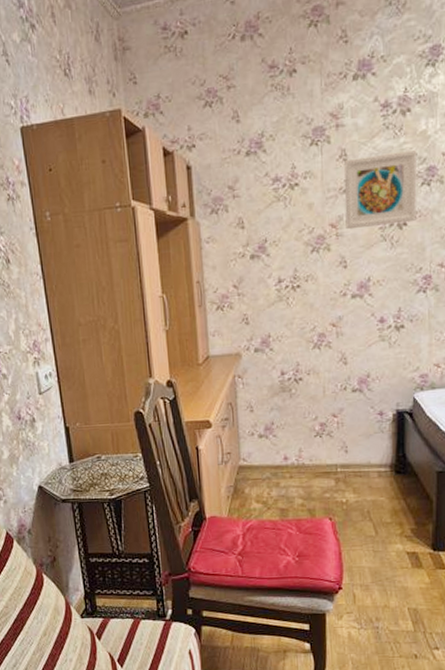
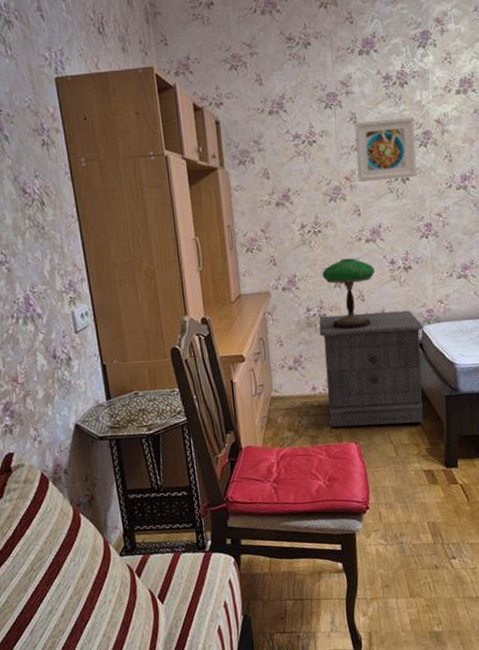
nightstand: none [294,375,416,501] -> present [319,310,424,428]
table lamp: none [299,316,361,396] -> present [322,258,375,330]

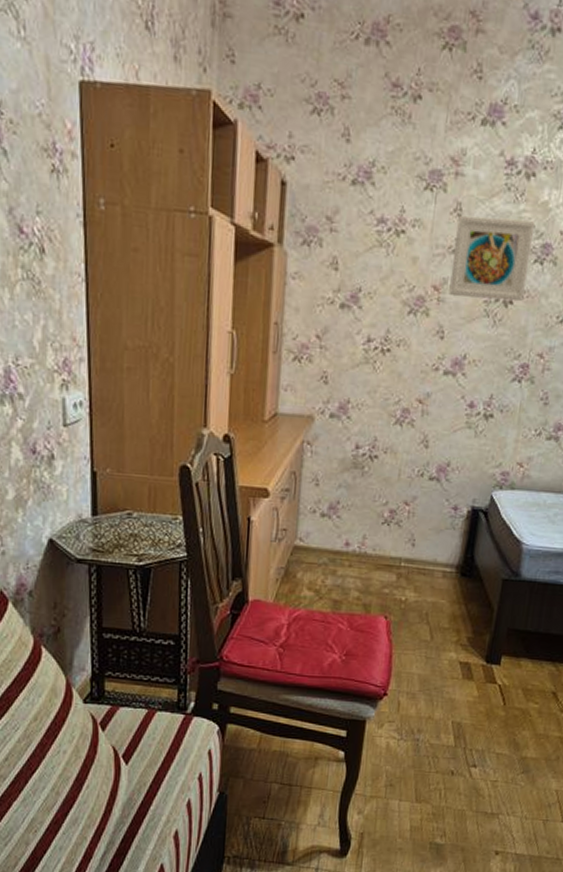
nightstand: present [319,310,424,428] -> none [358,458,494,606]
table lamp: present [322,258,375,330] -> none [382,390,449,481]

